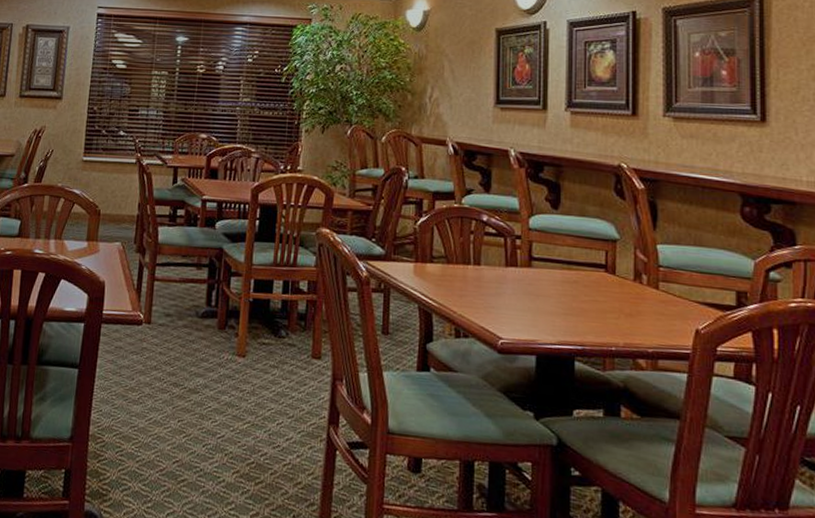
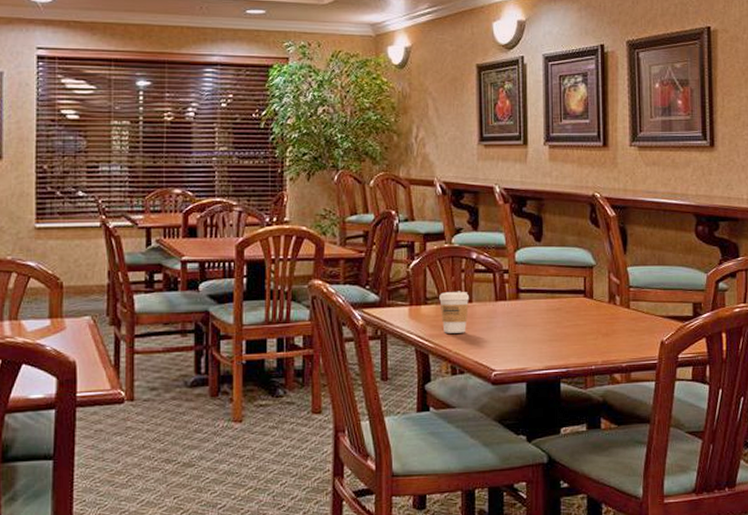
coffee cup: none [446,252,478,296] -> present [439,291,470,333]

